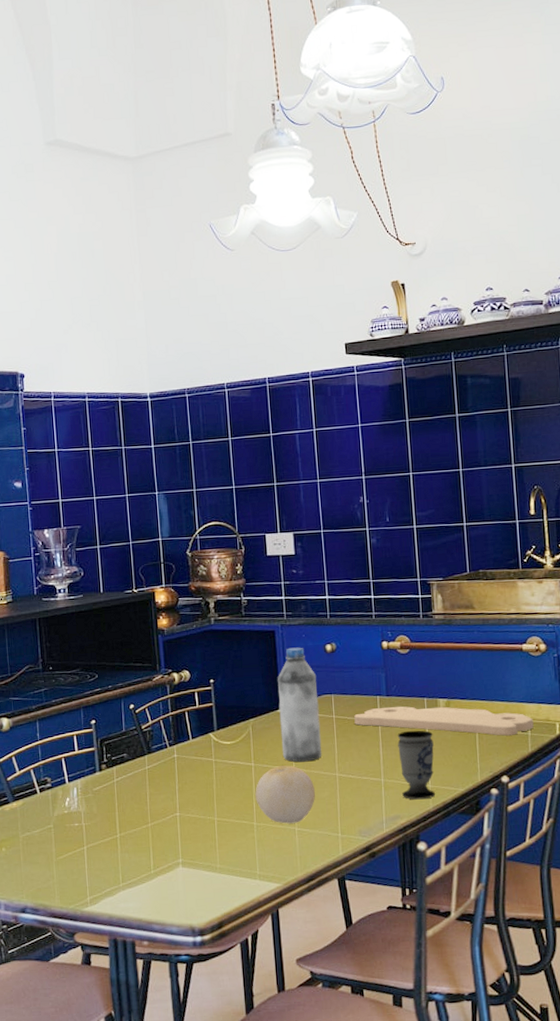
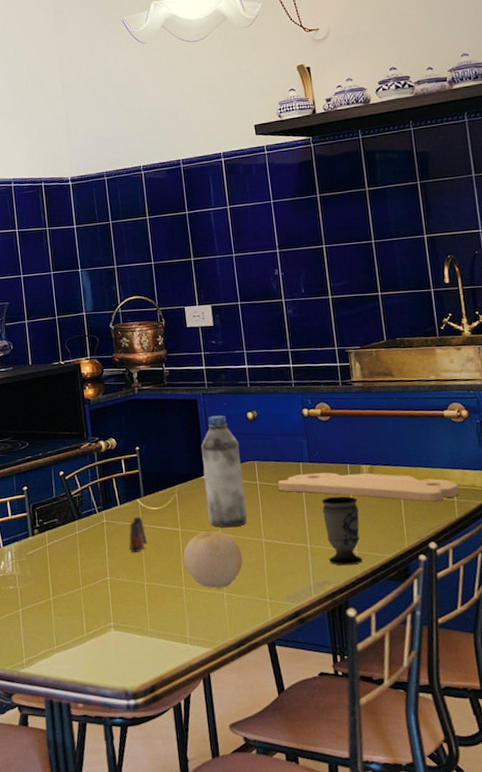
salt shaker: none [199,751,220,789] -> present [128,516,148,554]

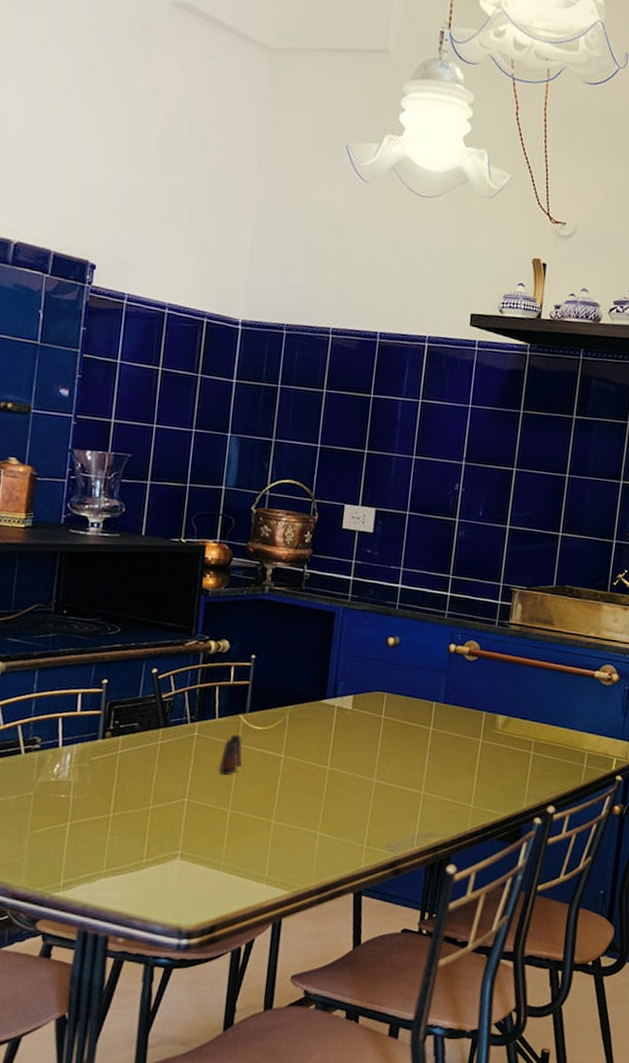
fruit: present [183,531,243,589] -> none [278,762,347,827]
water bottle: present [200,415,248,528] -> none [318,634,372,762]
cutting board: present [278,472,460,502] -> none [404,714,591,765]
cup: present [321,496,363,566] -> none [441,743,485,820]

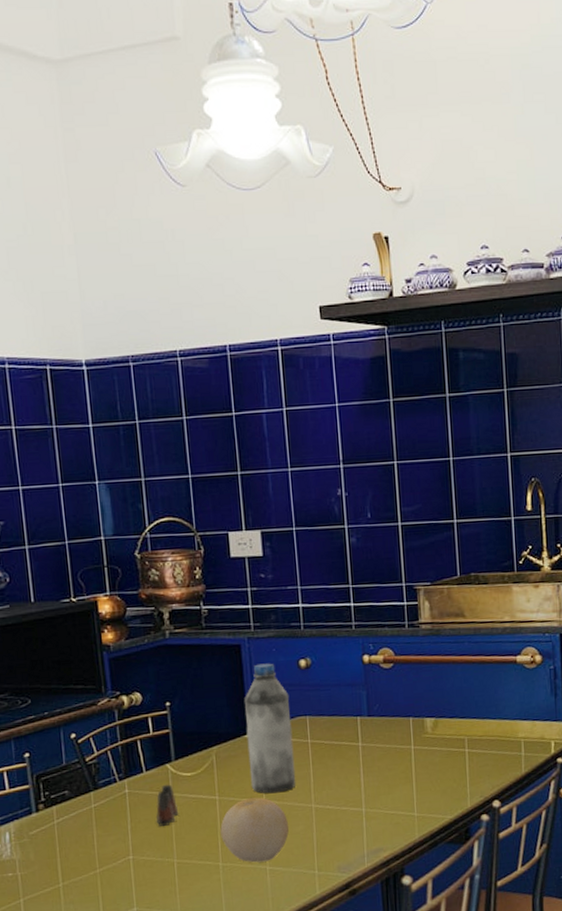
fruit: none [278,762,347,827] -> present [220,797,290,863]
water bottle: none [318,634,372,762] -> present [243,663,296,794]

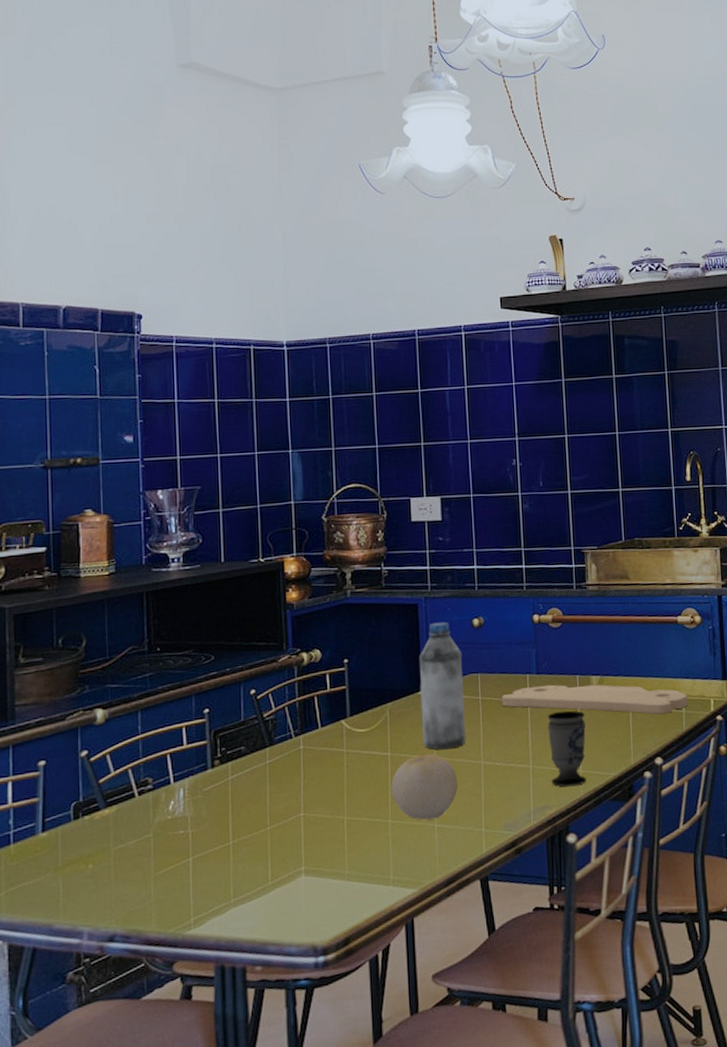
salt shaker: present [155,784,179,828] -> none [328,740,351,784]
cutting board: none [332,726,528,757] -> present [502,684,688,715]
cup: none [380,753,422,830] -> present [547,710,587,787]

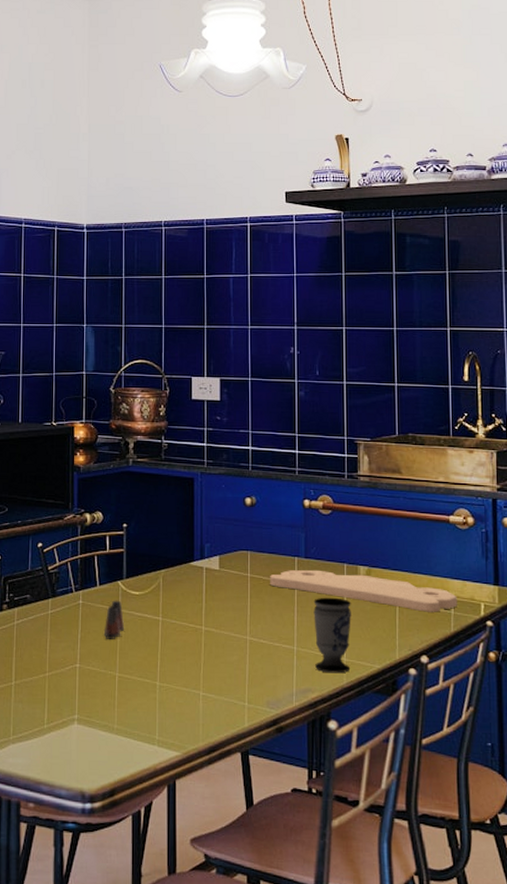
salt shaker: none [328,740,351,784] -> present [103,600,125,640]
fruit: present [391,753,458,820] -> none [161,623,224,687]
water bottle: present [418,622,466,750] -> none [192,497,234,621]

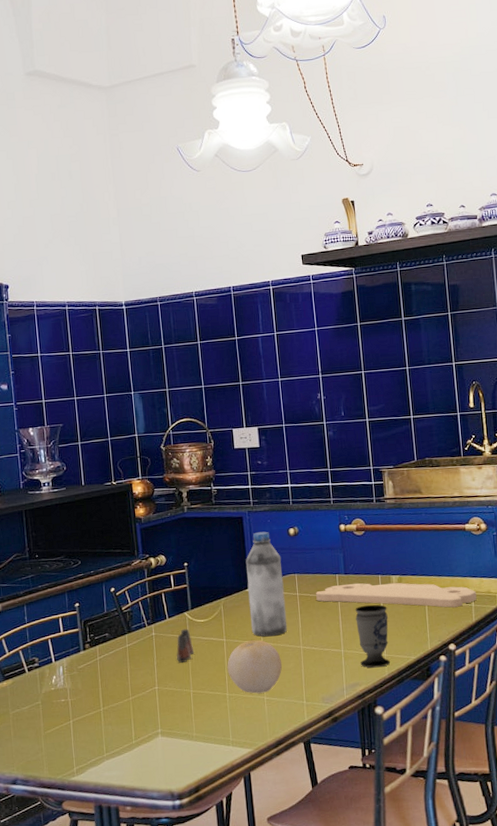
fruit: none [161,623,224,687] -> present [227,640,283,694]
water bottle: none [192,497,234,621] -> present [245,531,288,637]

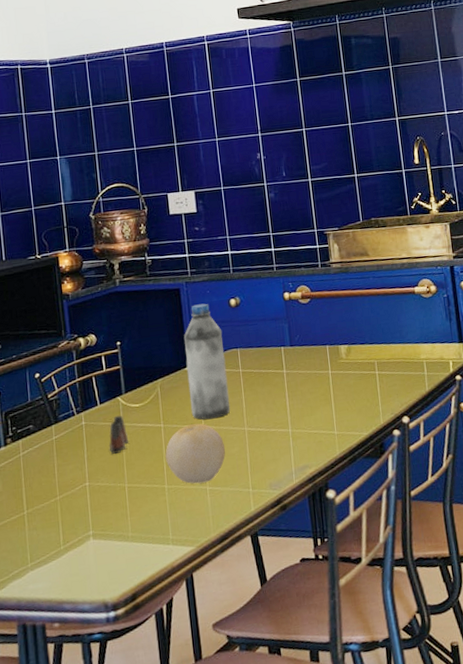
cutting board: present [316,582,477,608] -> none [260,352,429,378]
cup: present [355,604,391,668] -> none [302,377,342,448]

